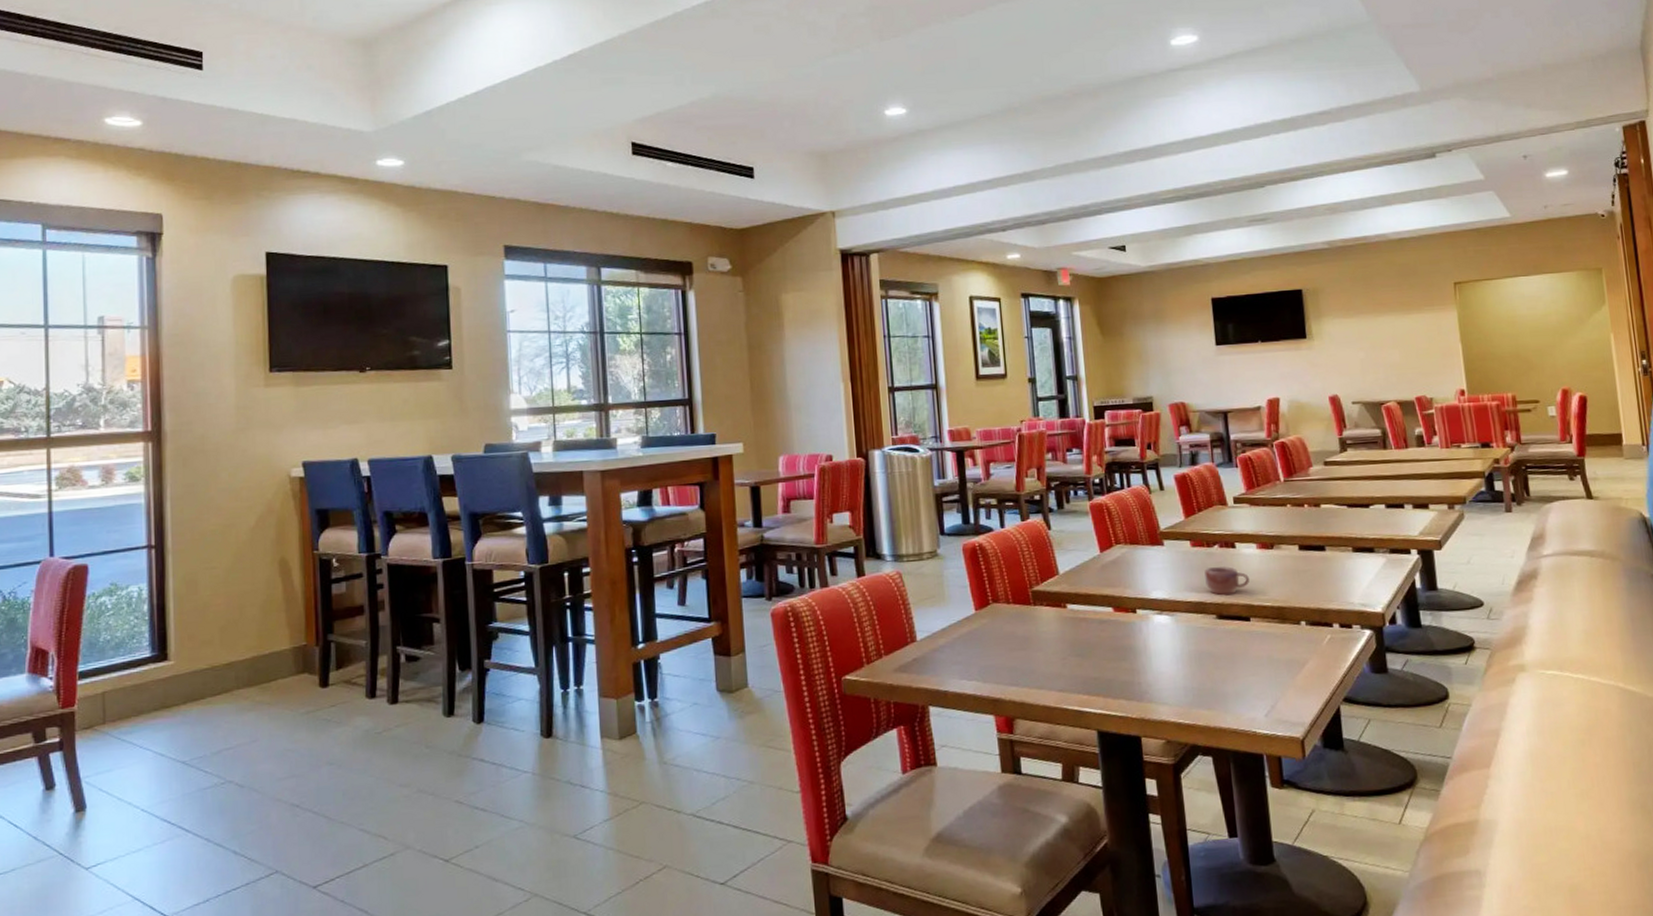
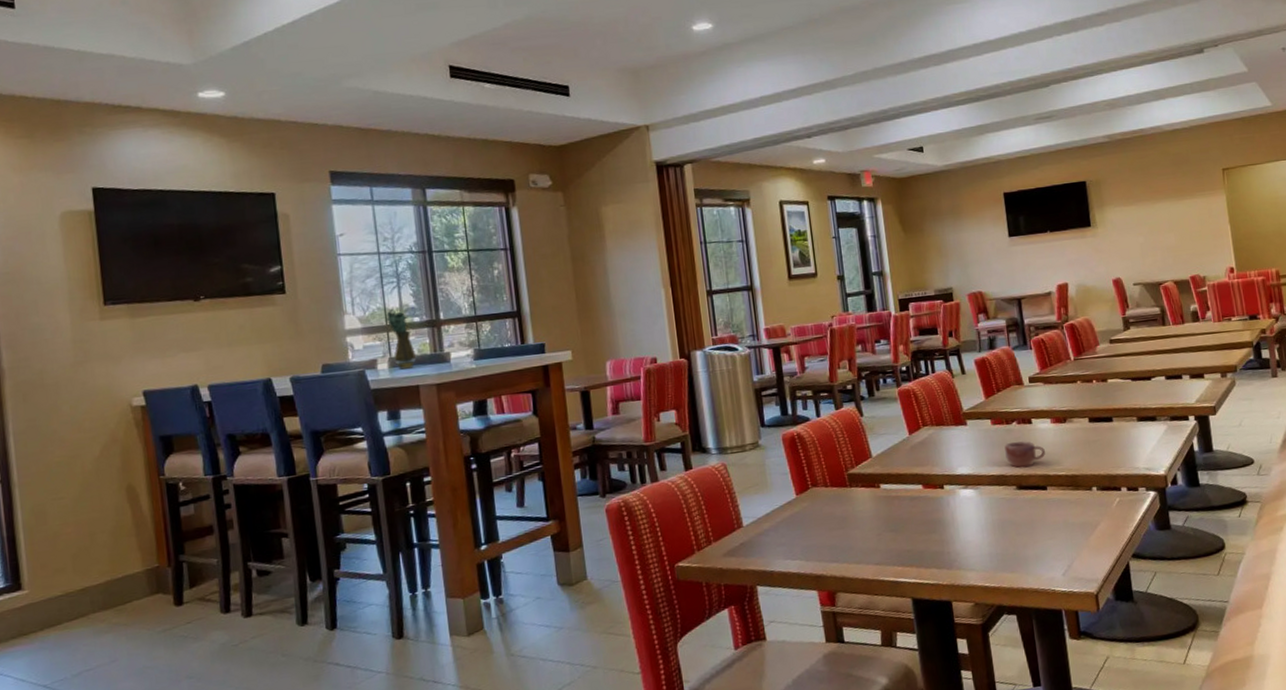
vase: none [552,390,582,454] -> present [386,309,417,370]

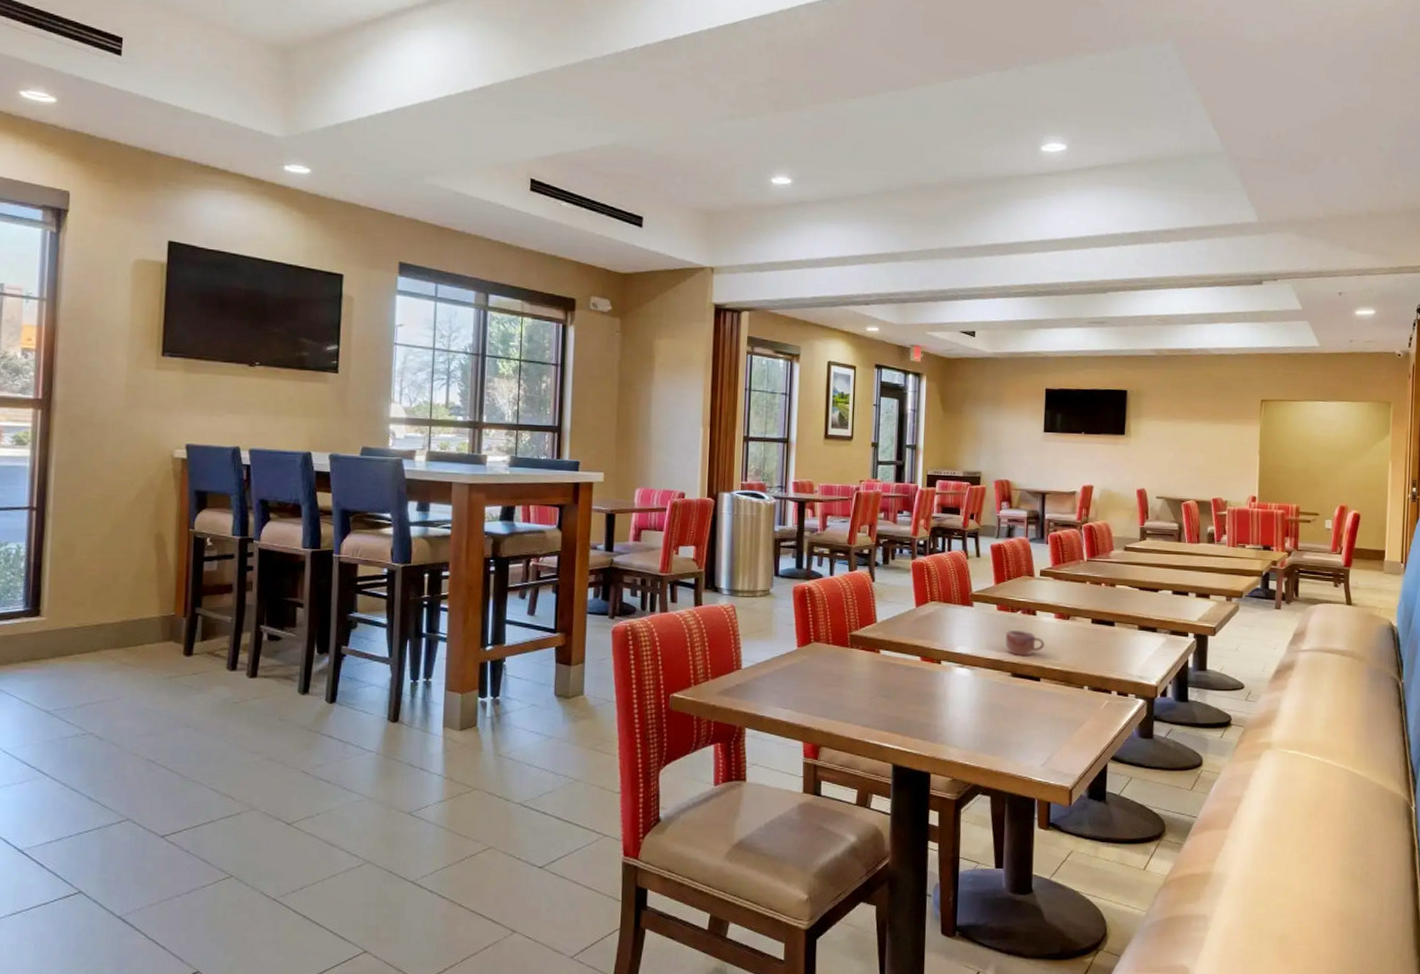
vase: present [386,309,417,370] -> none [430,404,454,465]

